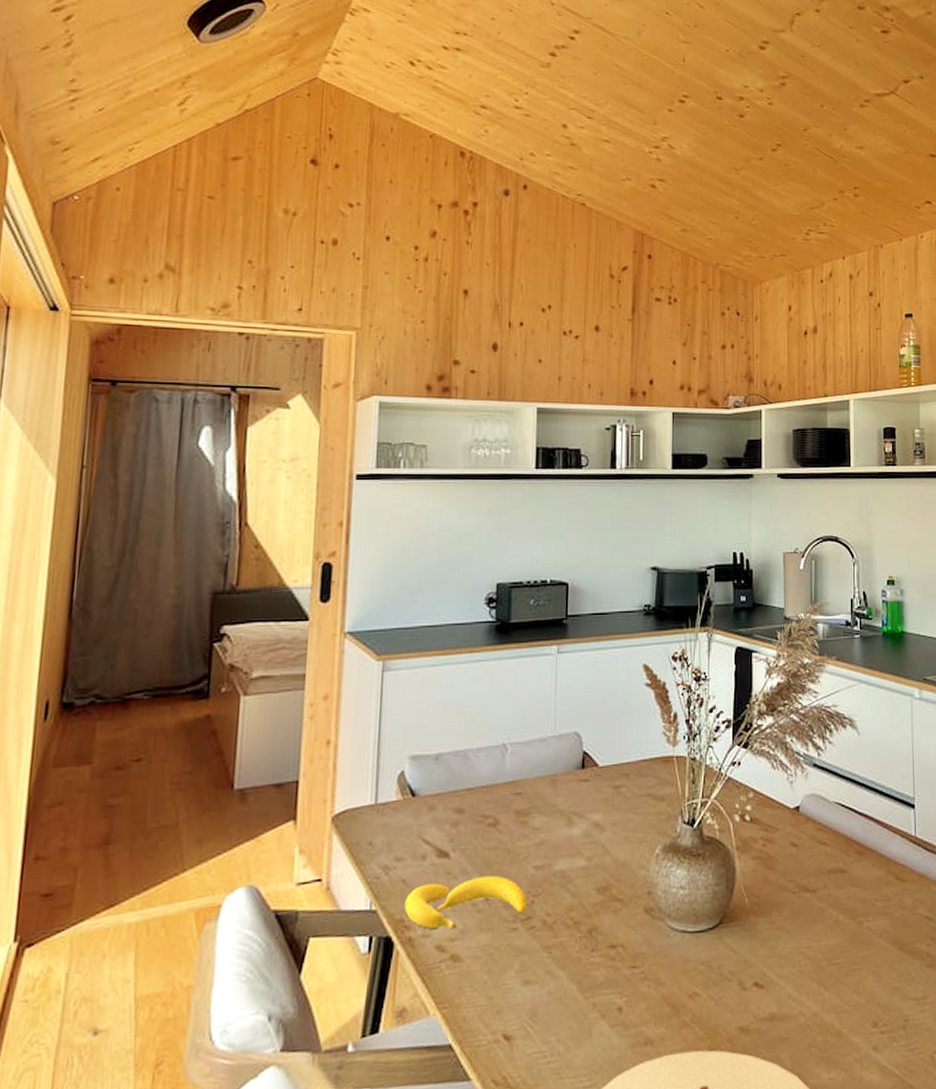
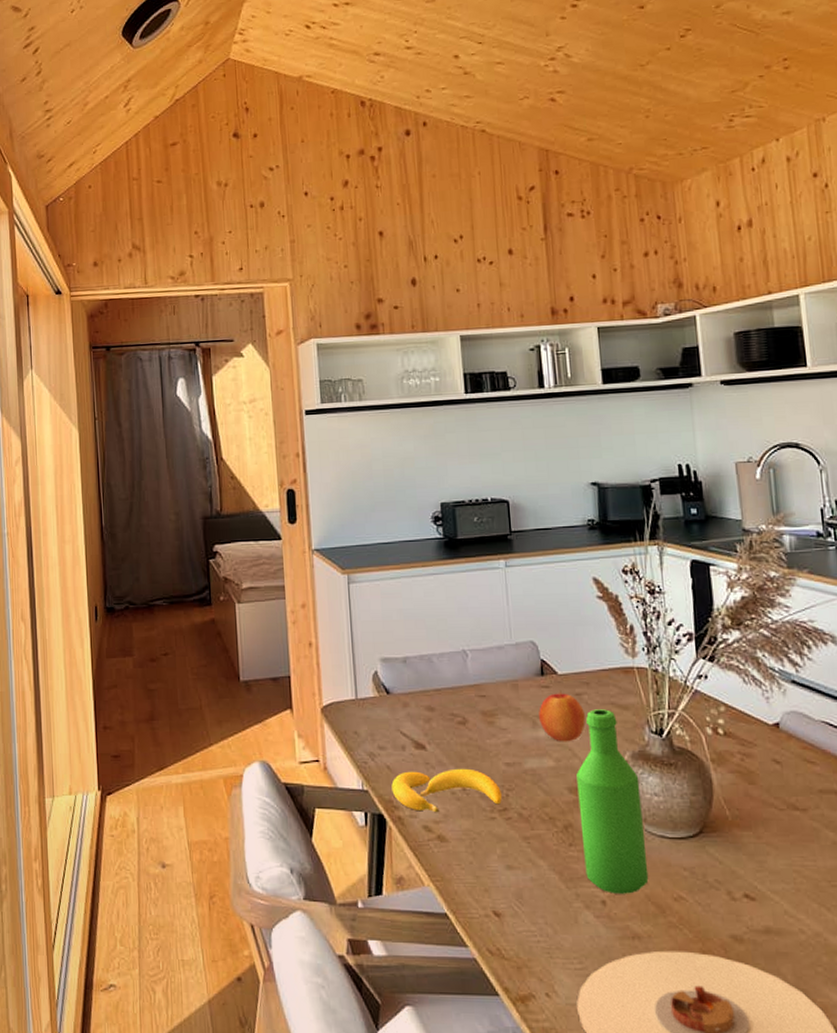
apple: none [575,783,621,839] -> present [539,690,586,742]
bottle: none [605,801,668,999] -> present [576,709,649,894]

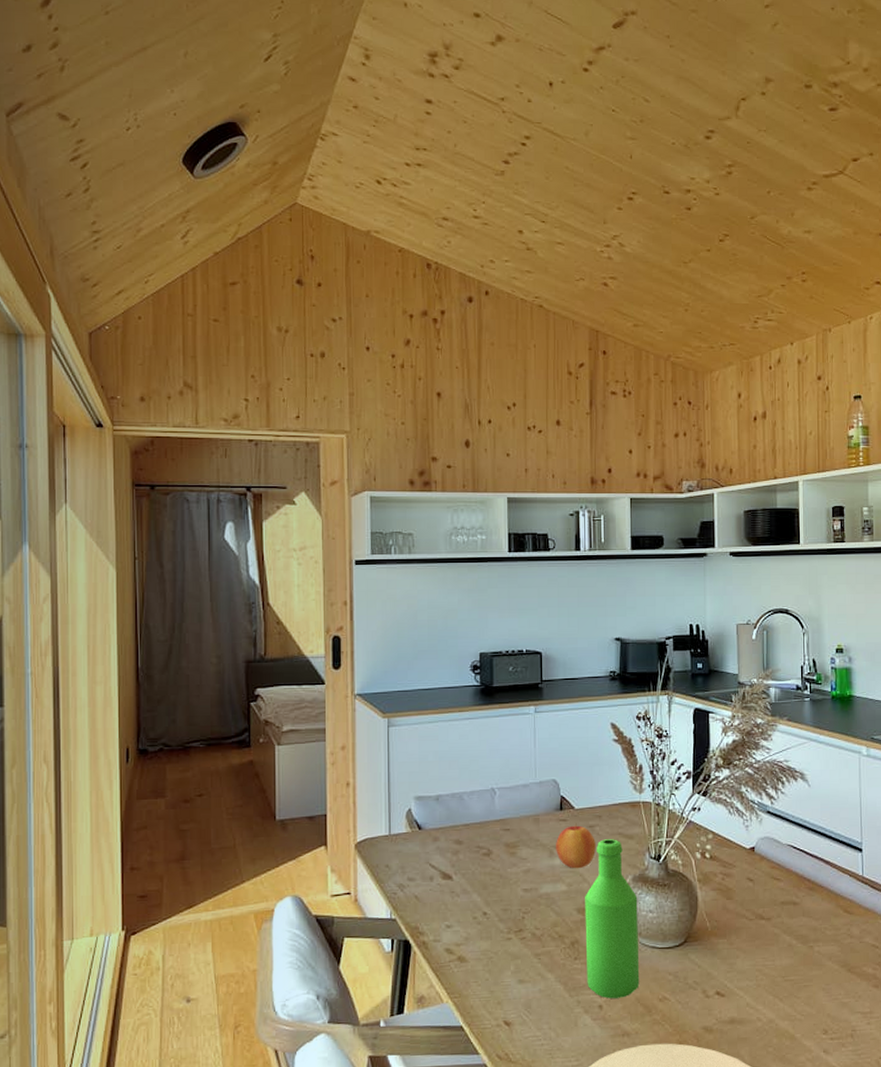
banana: present [391,768,503,813] -> none [418,895,519,937]

